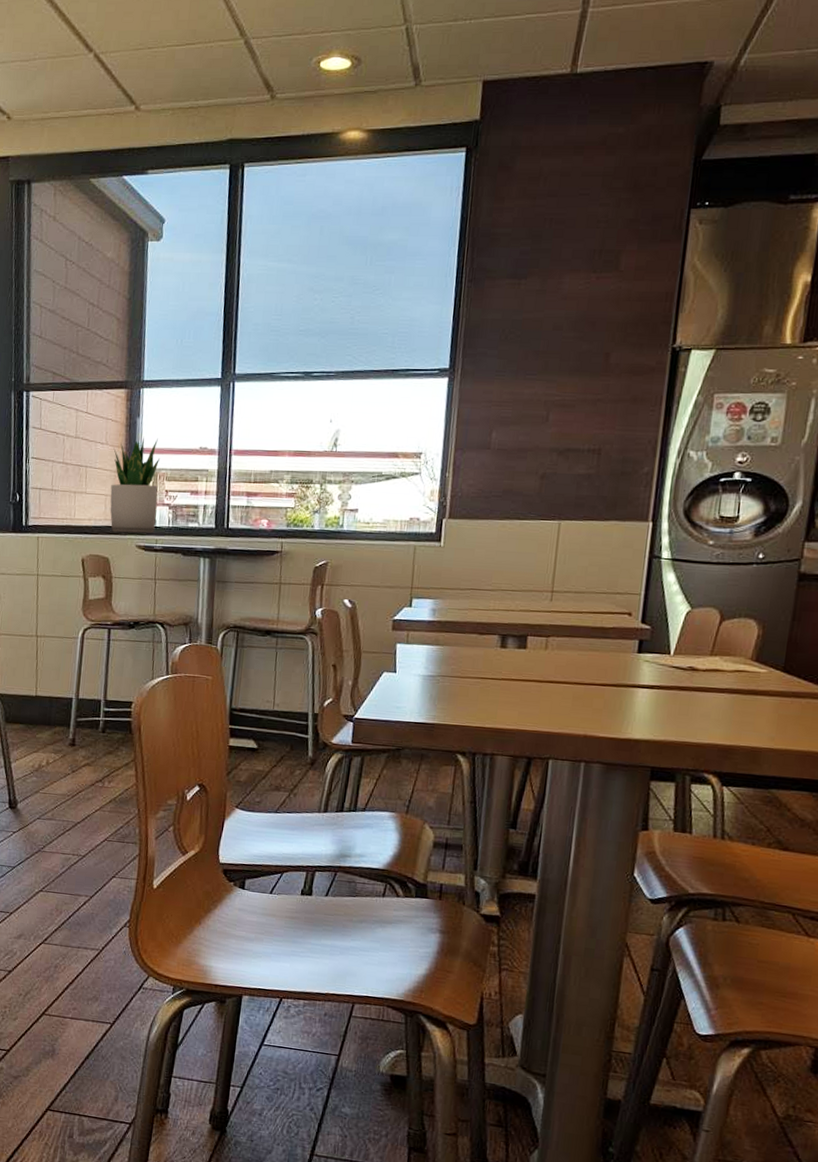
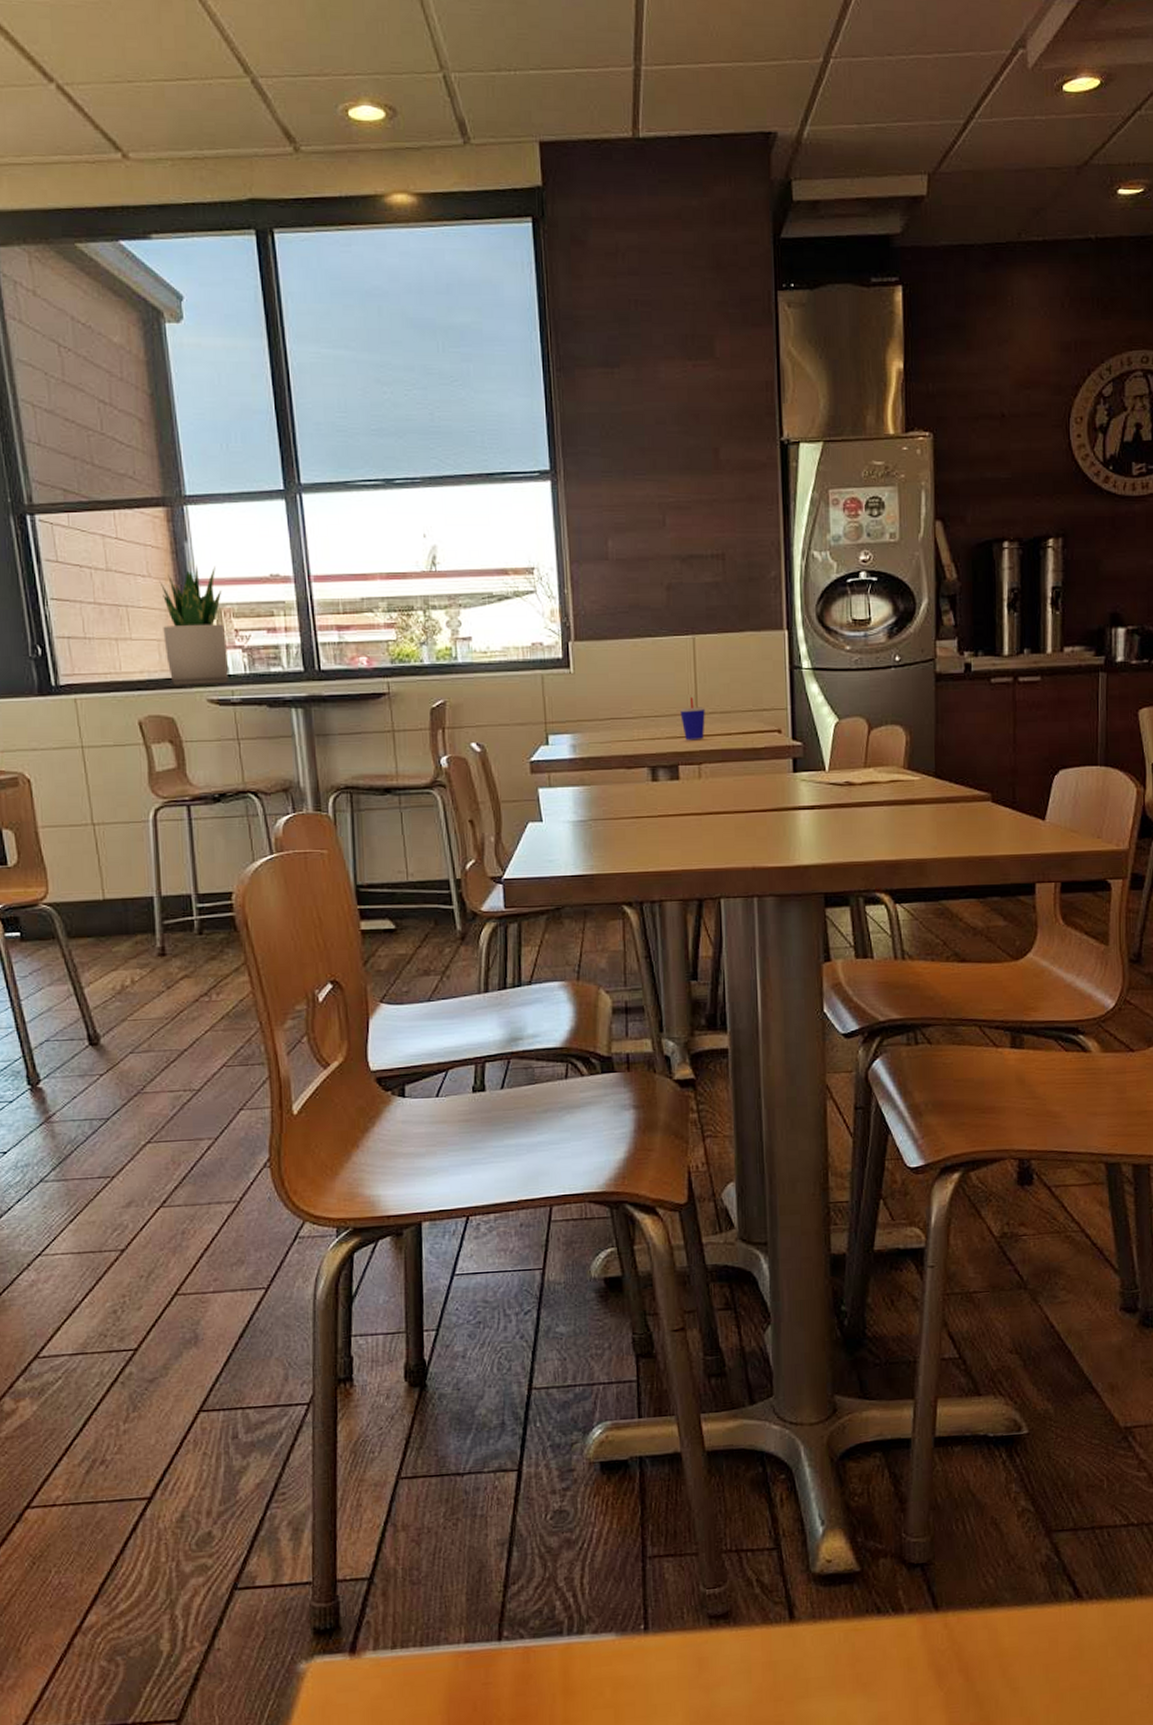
beverage cup: none [536,576,560,615] -> present [680,697,705,740]

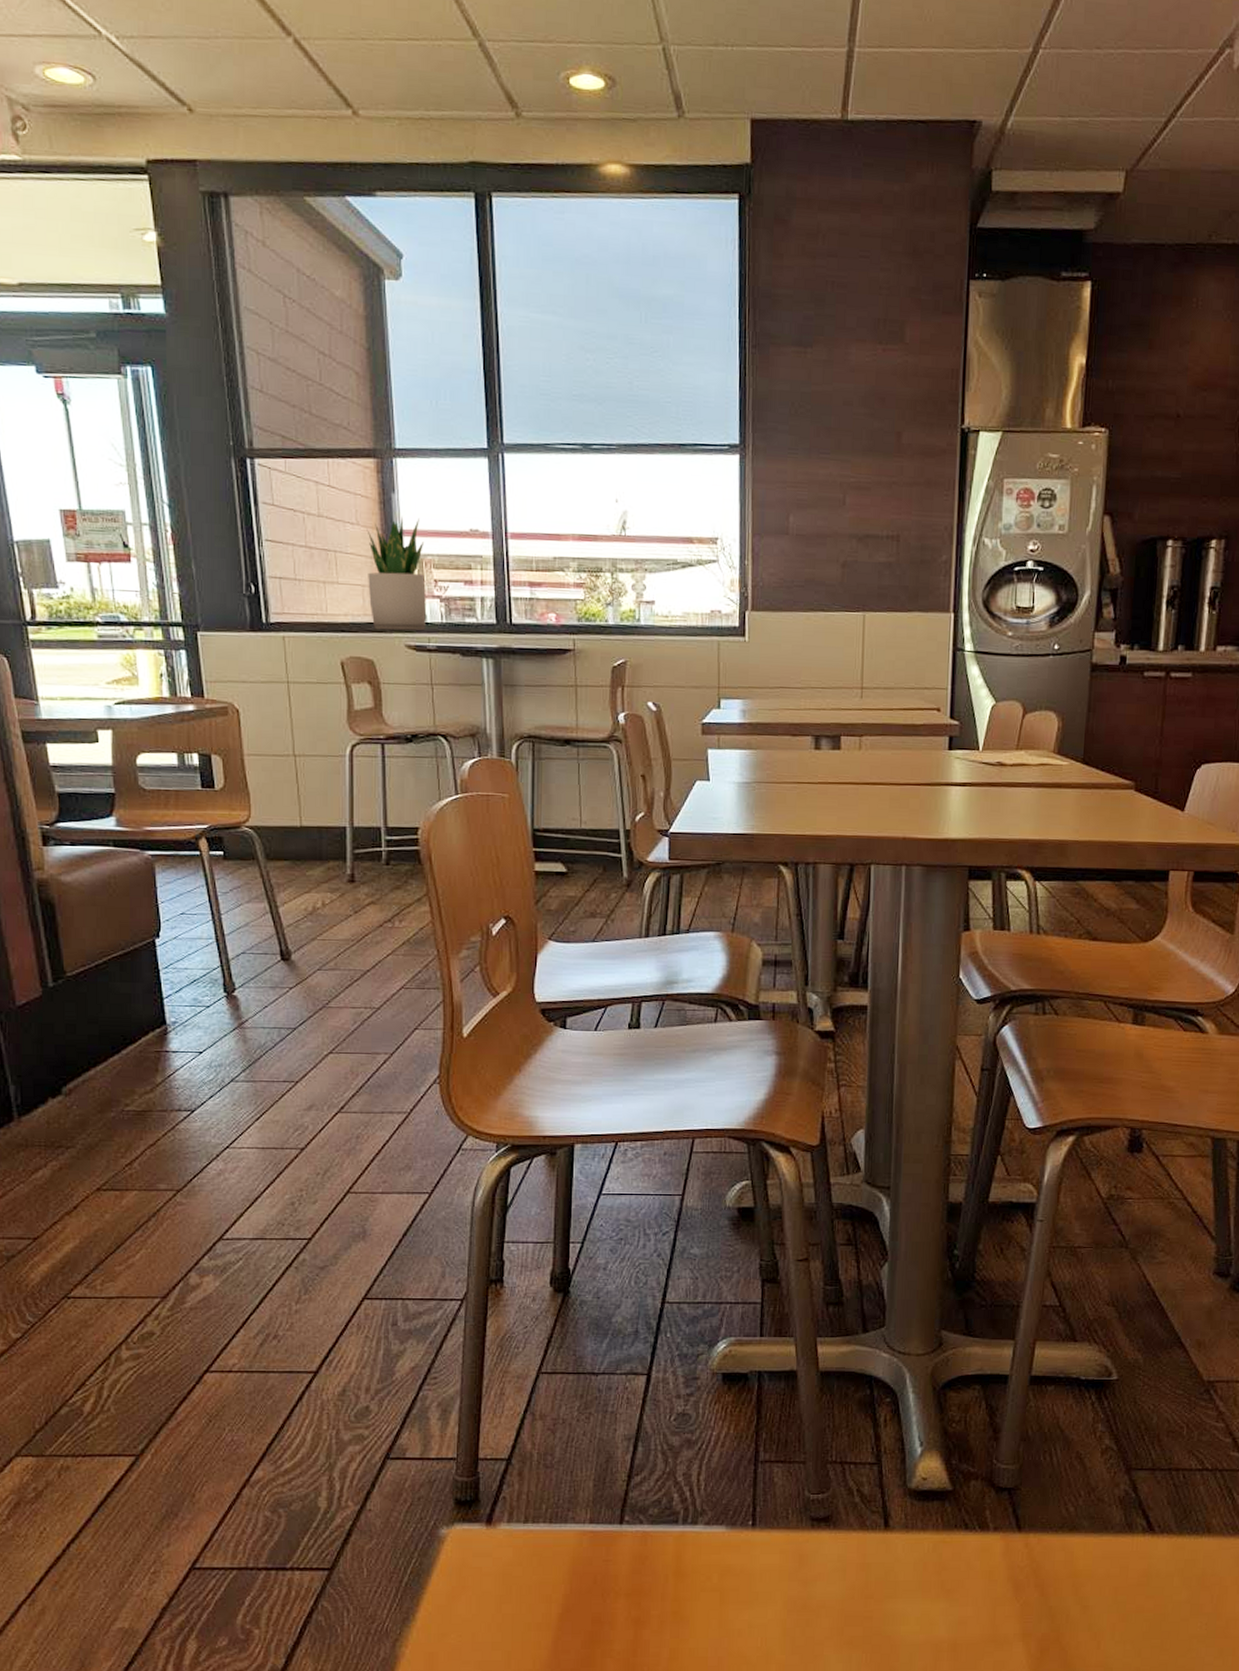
beverage cup: present [680,697,705,740] -> none [846,672,870,713]

